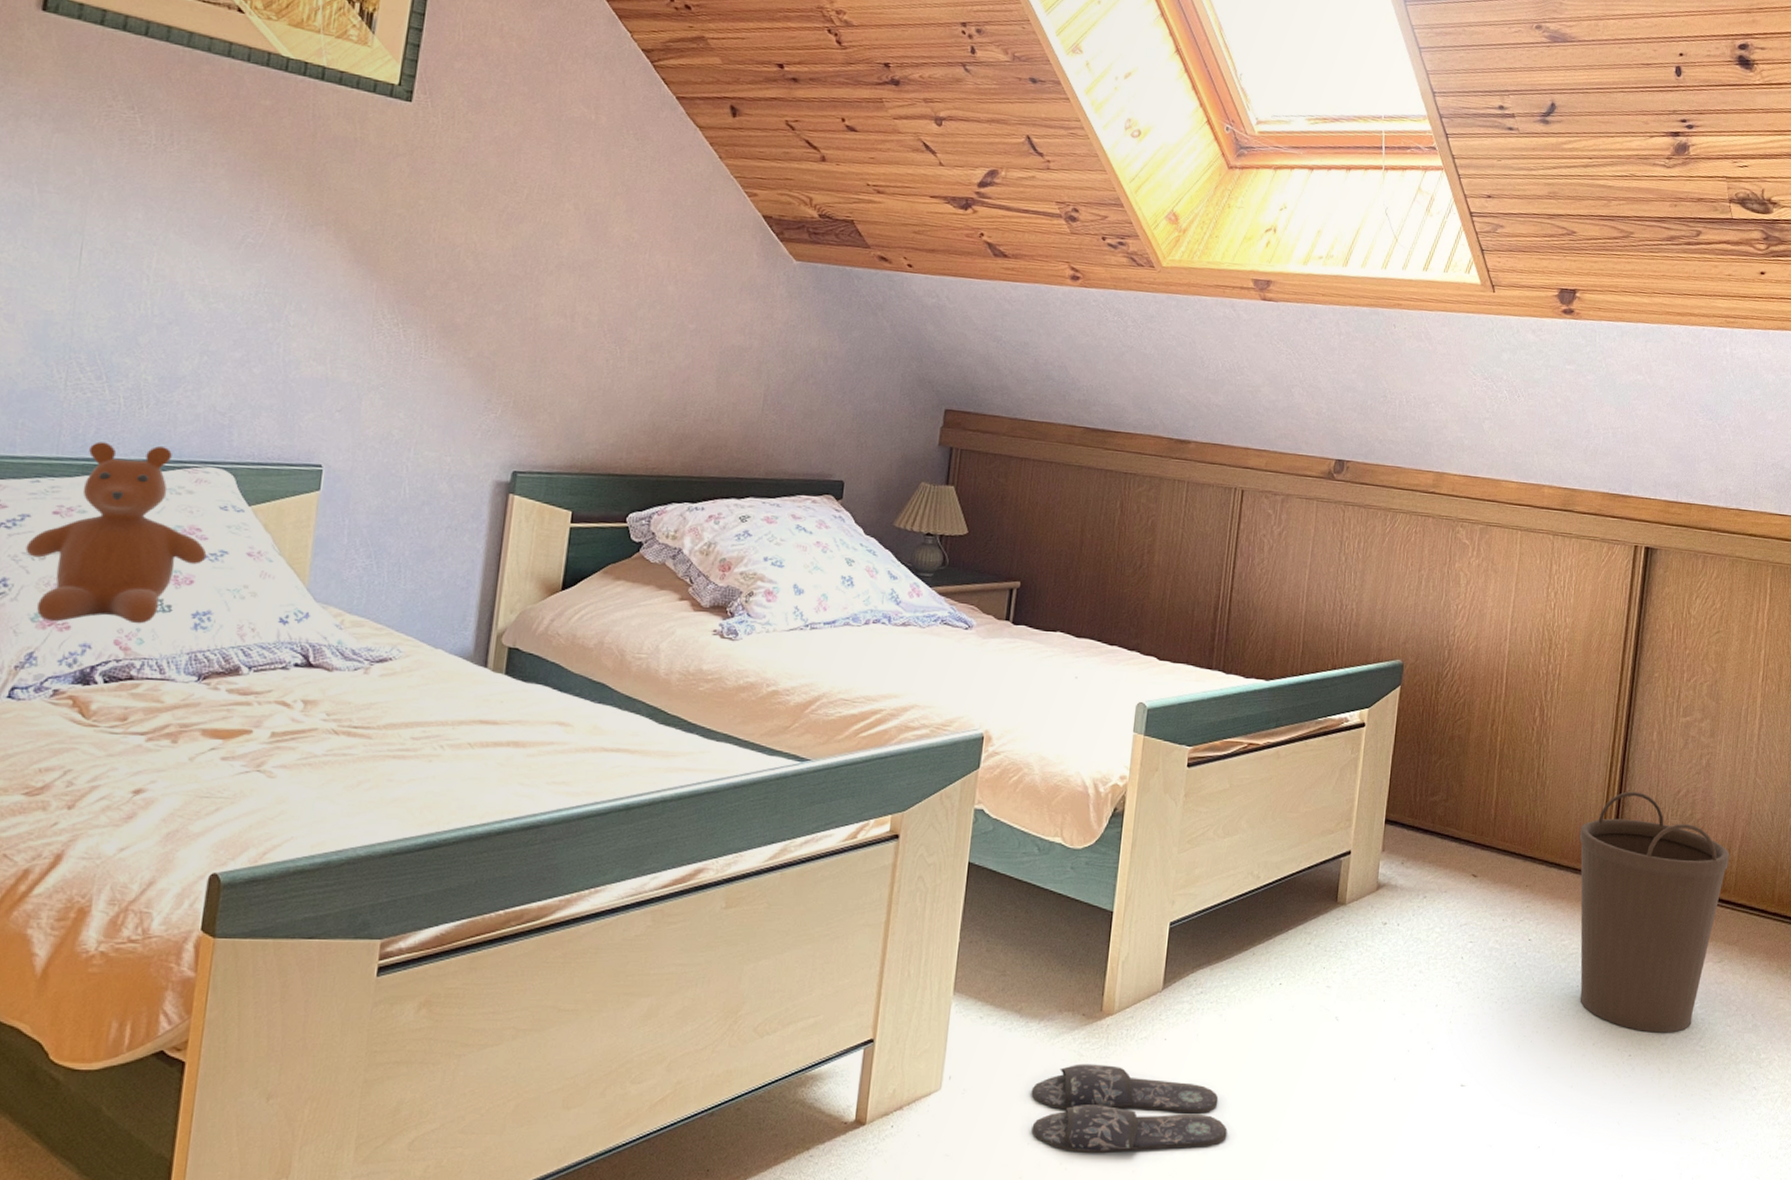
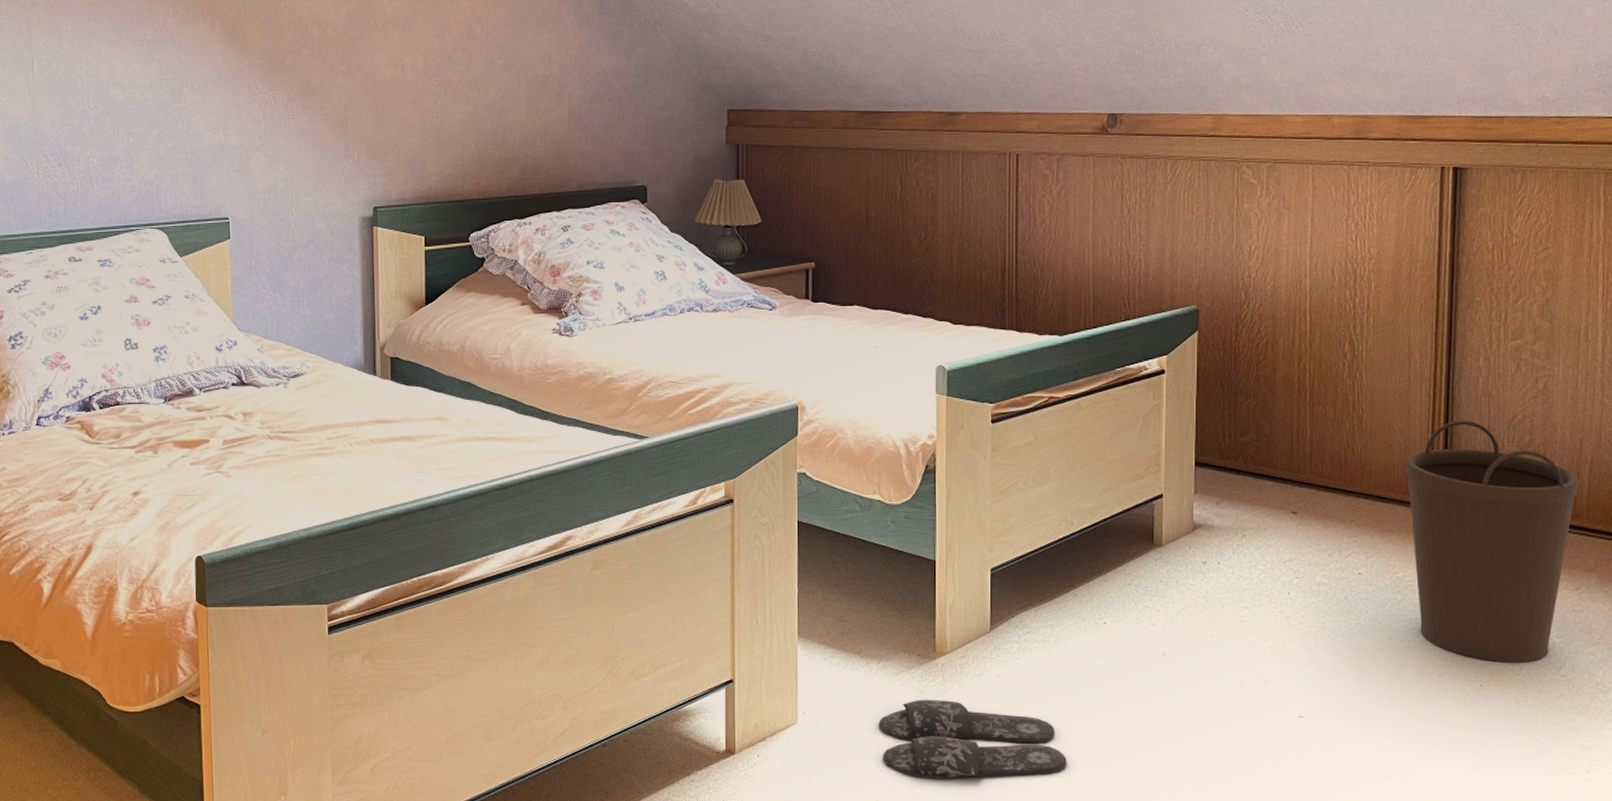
teddy bear: present [25,441,207,624] -> none [31,216,156,363]

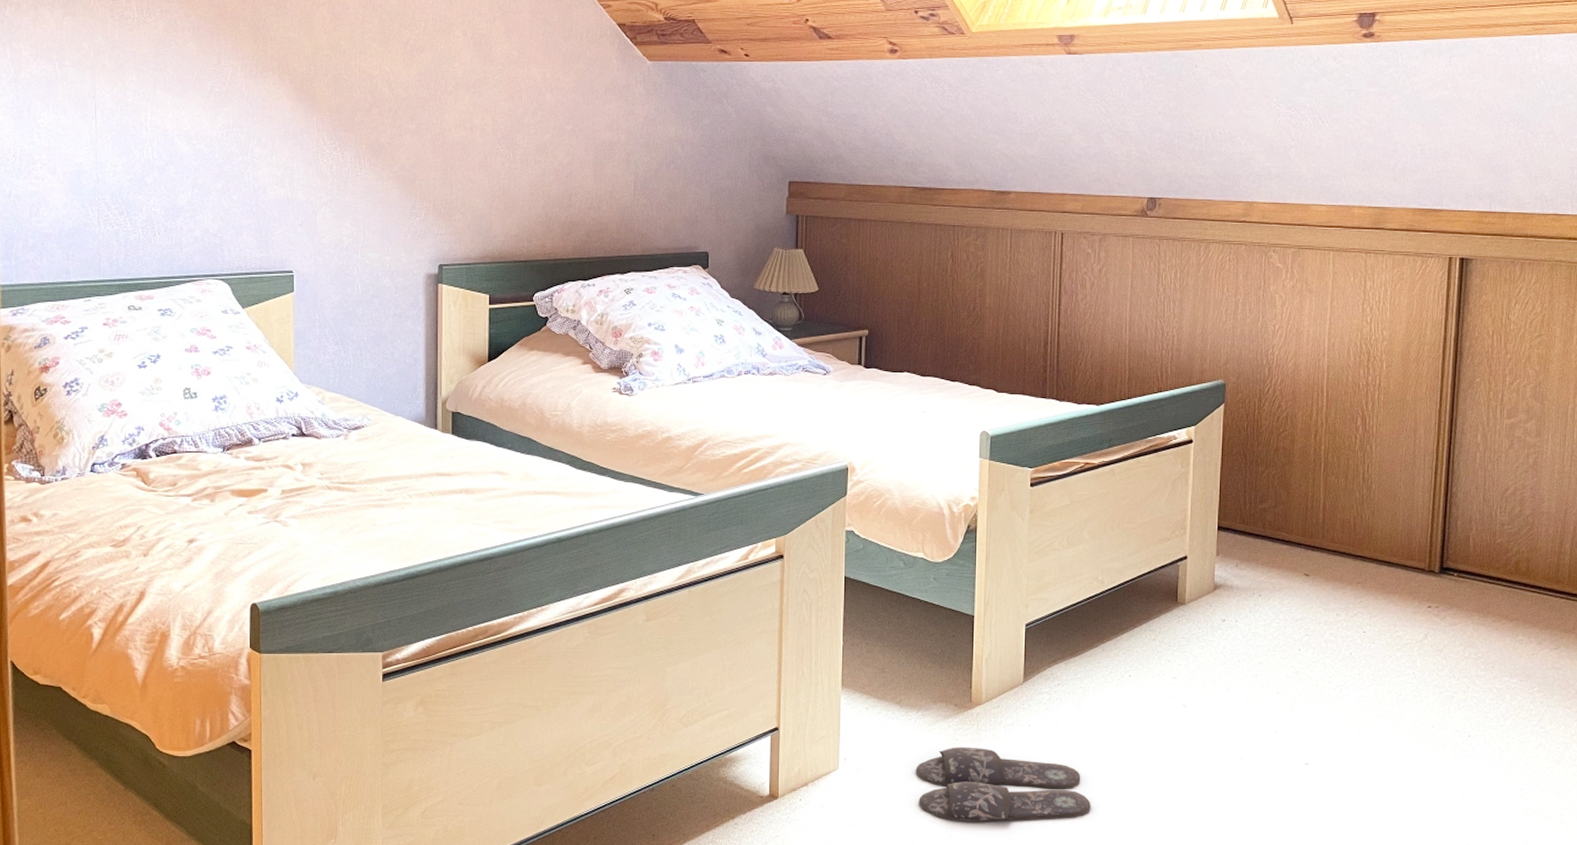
basket: present [1406,420,1578,663] -> none [1409,492,1561,715]

